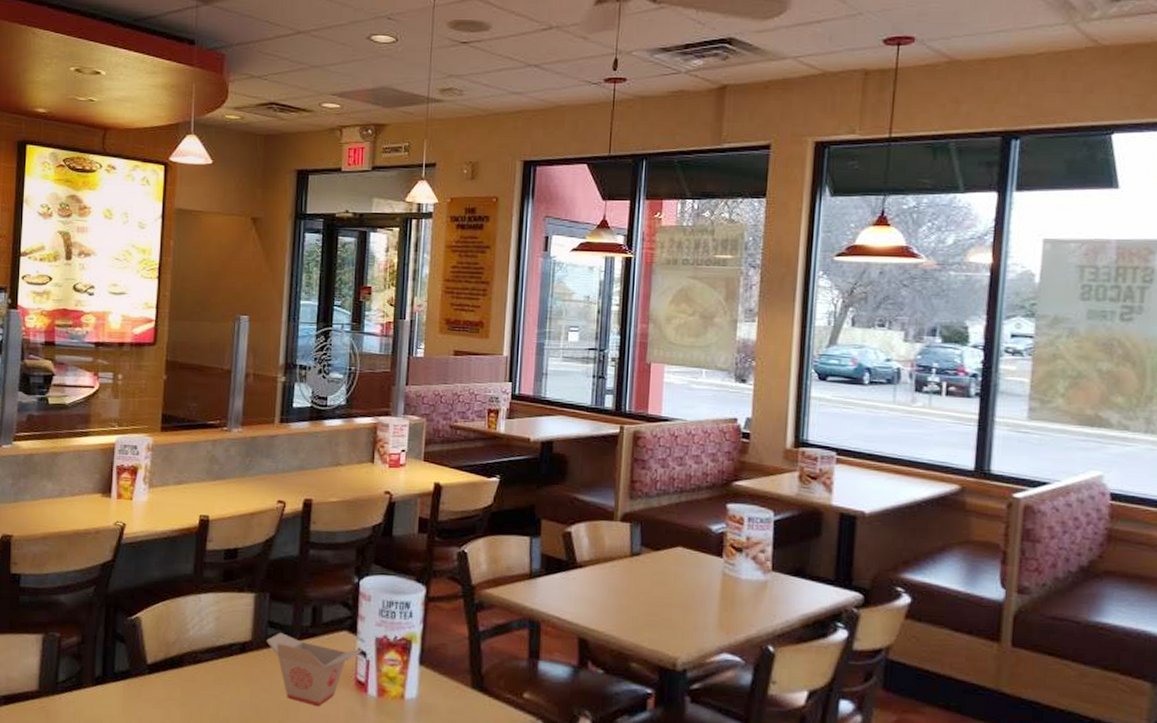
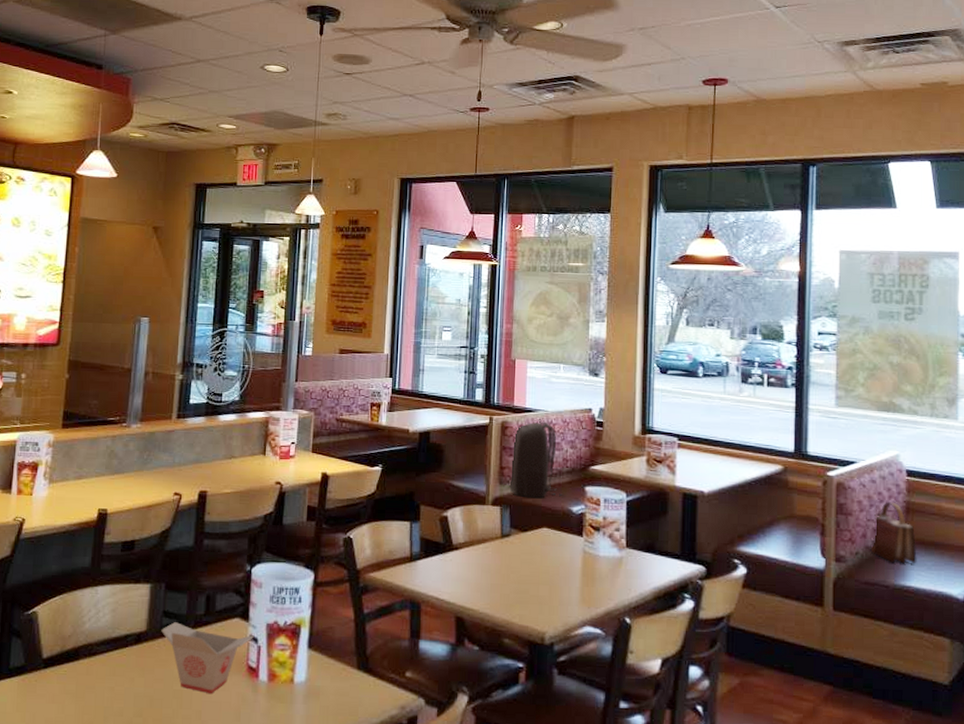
backpack: none [641,429,703,516] -> present [509,419,564,499]
handbag: none [1062,528,1118,599] -> present [871,501,917,564]

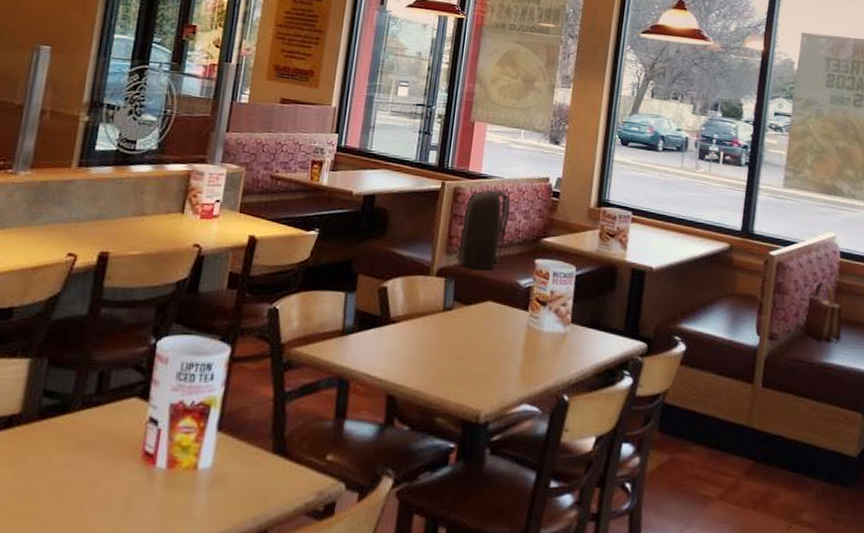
takeout container: present [161,622,255,693] -> none [39,403,155,483]

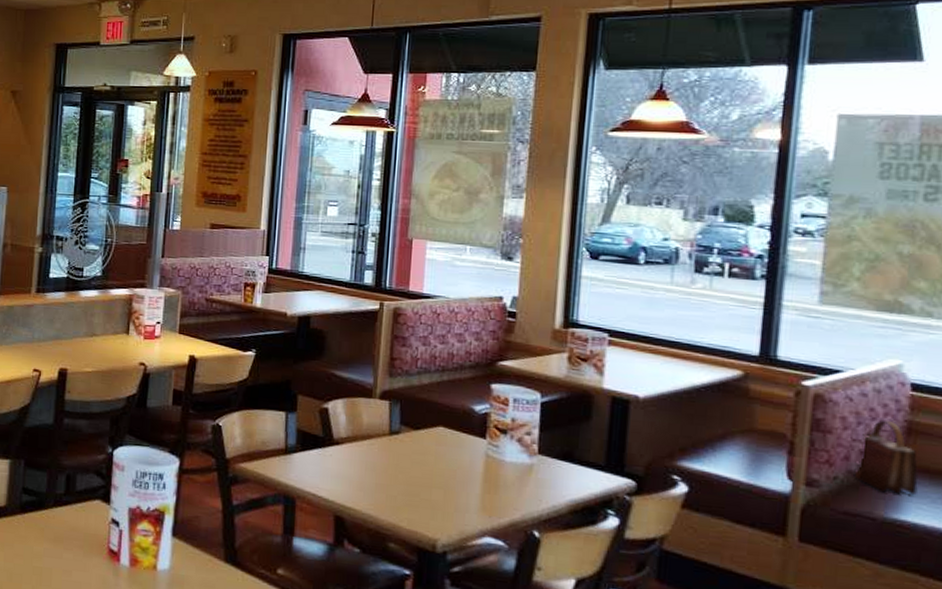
backpack: present [456,186,513,271] -> none [400,306,465,395]

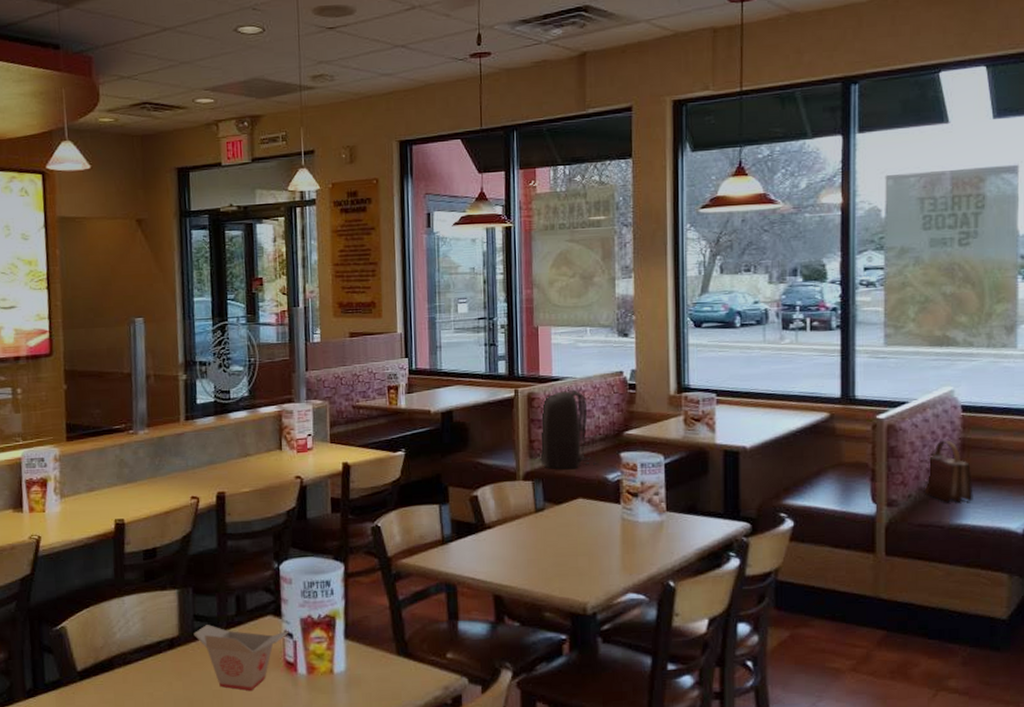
takeout container: none [20,499,116,573] -> present [193,625,289,691]
backpack: none [400,306,465,395] -> present [540,387,598,470]

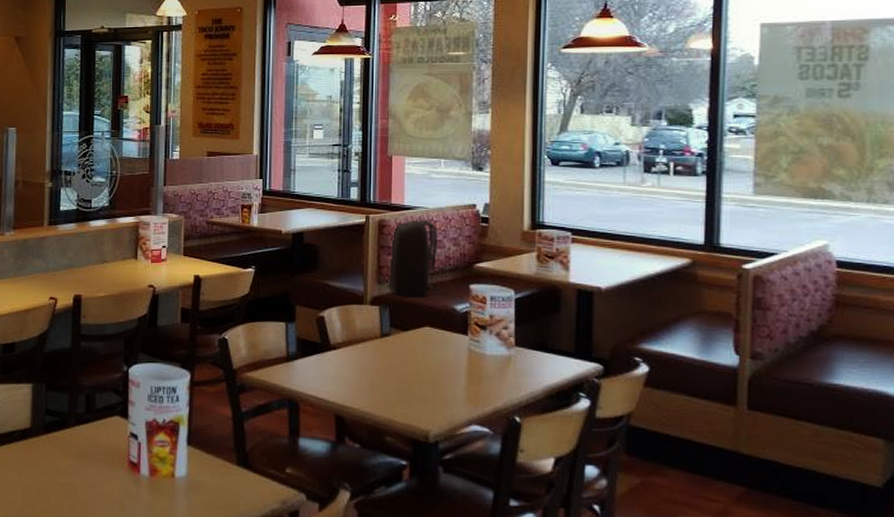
takeout container: present [193,625,289,691] -> none [44,420,135,486]
handbag: present [925,440,973,503] -> none [793,295,848,361]

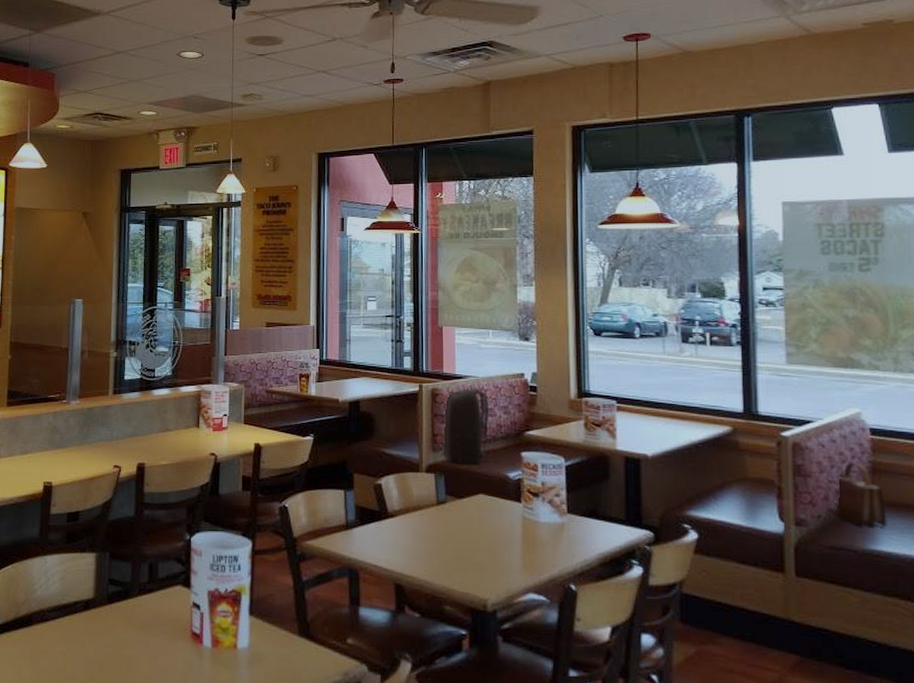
handbag: none [793,295,848,361] -> present [835,462,888,528]

